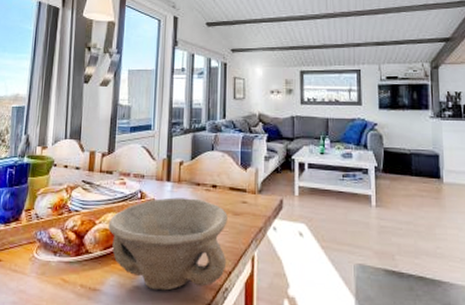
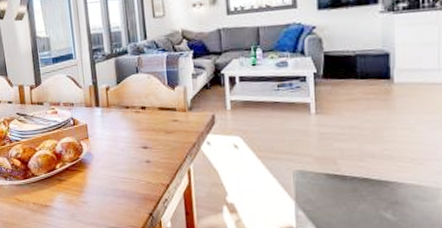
bowl: present [108,197,228,291] -> none [47,120,164,204]

